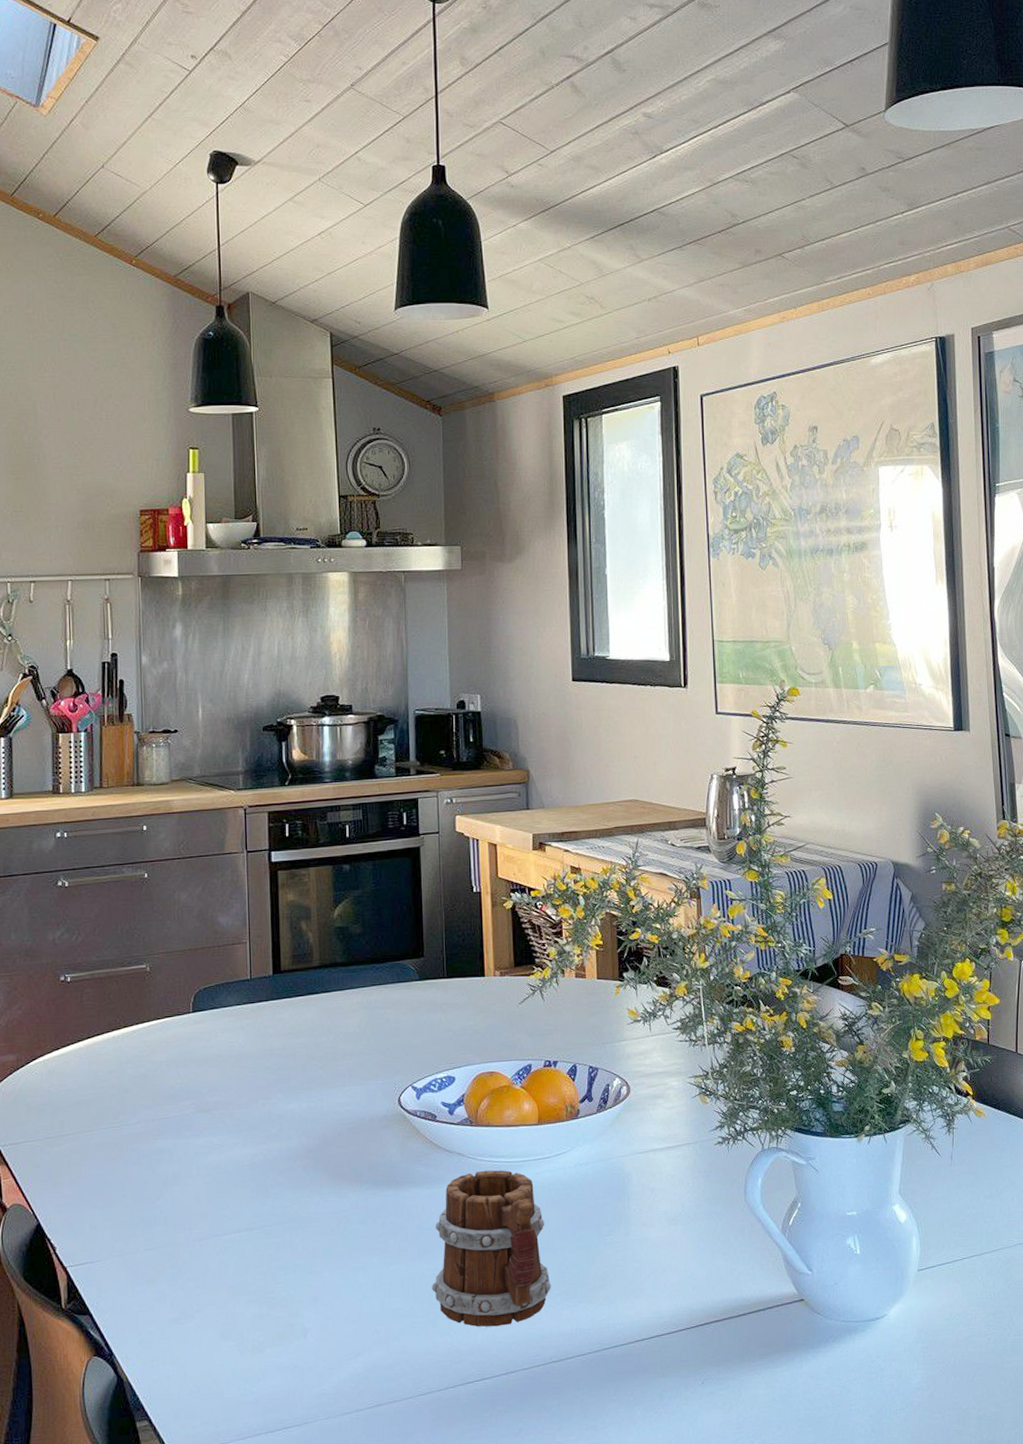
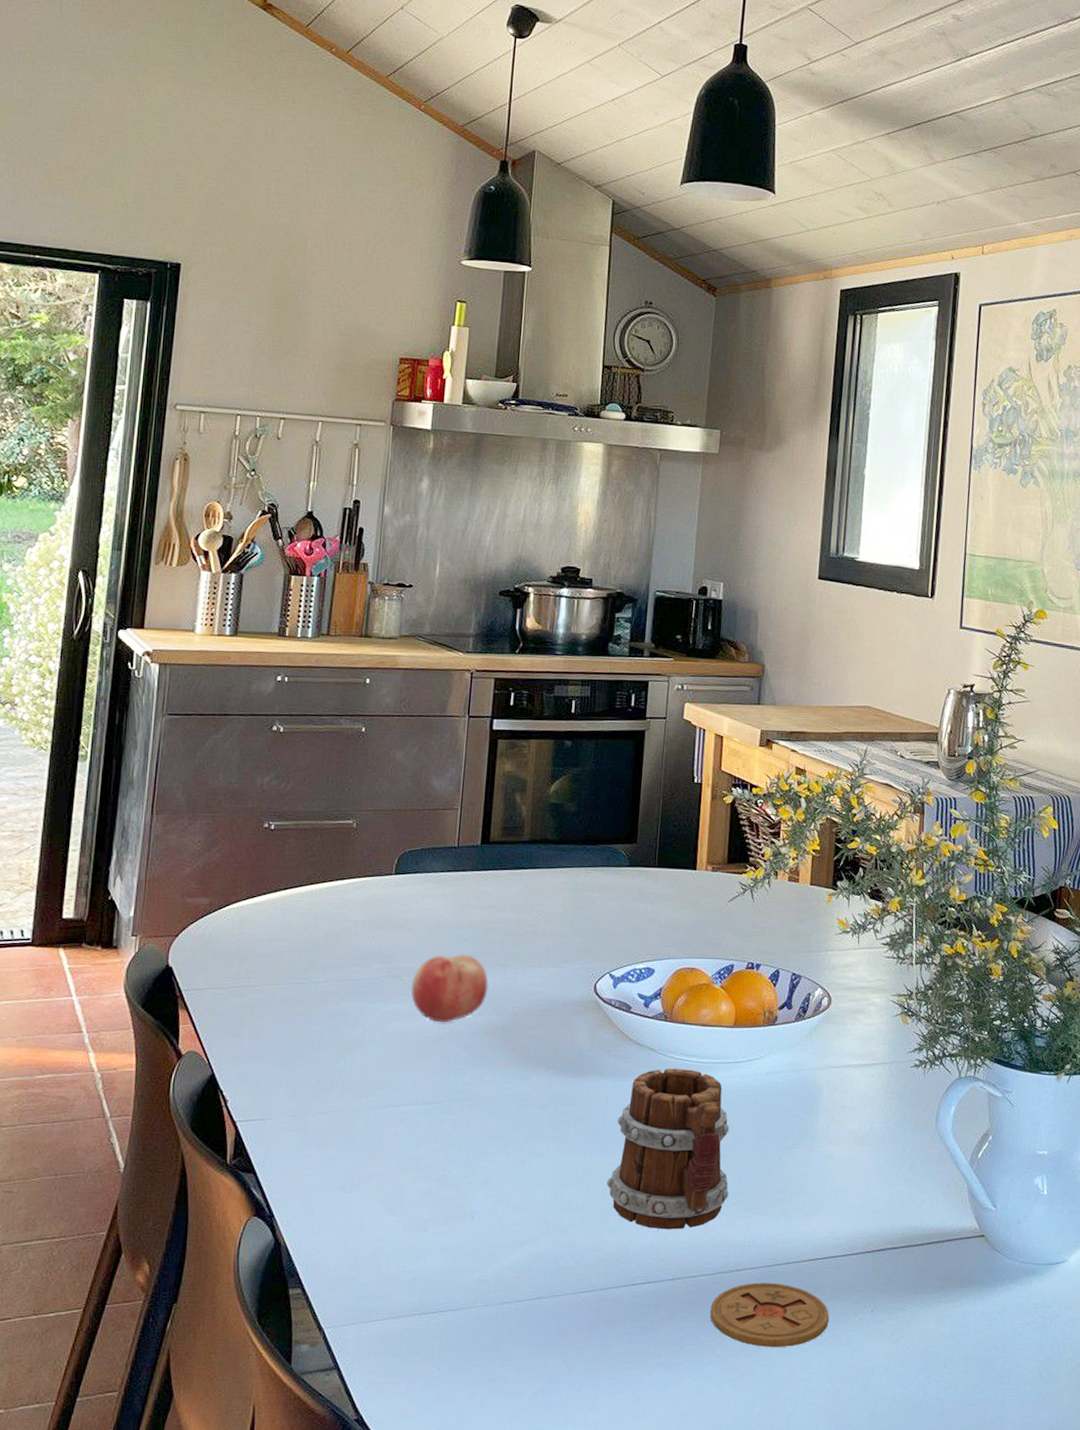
fruit: none [220,1082,296,1151] -> present [411,953,489,1023]
coaster: none [546,1366,662,1430] -> present [710,1282,830,1347]

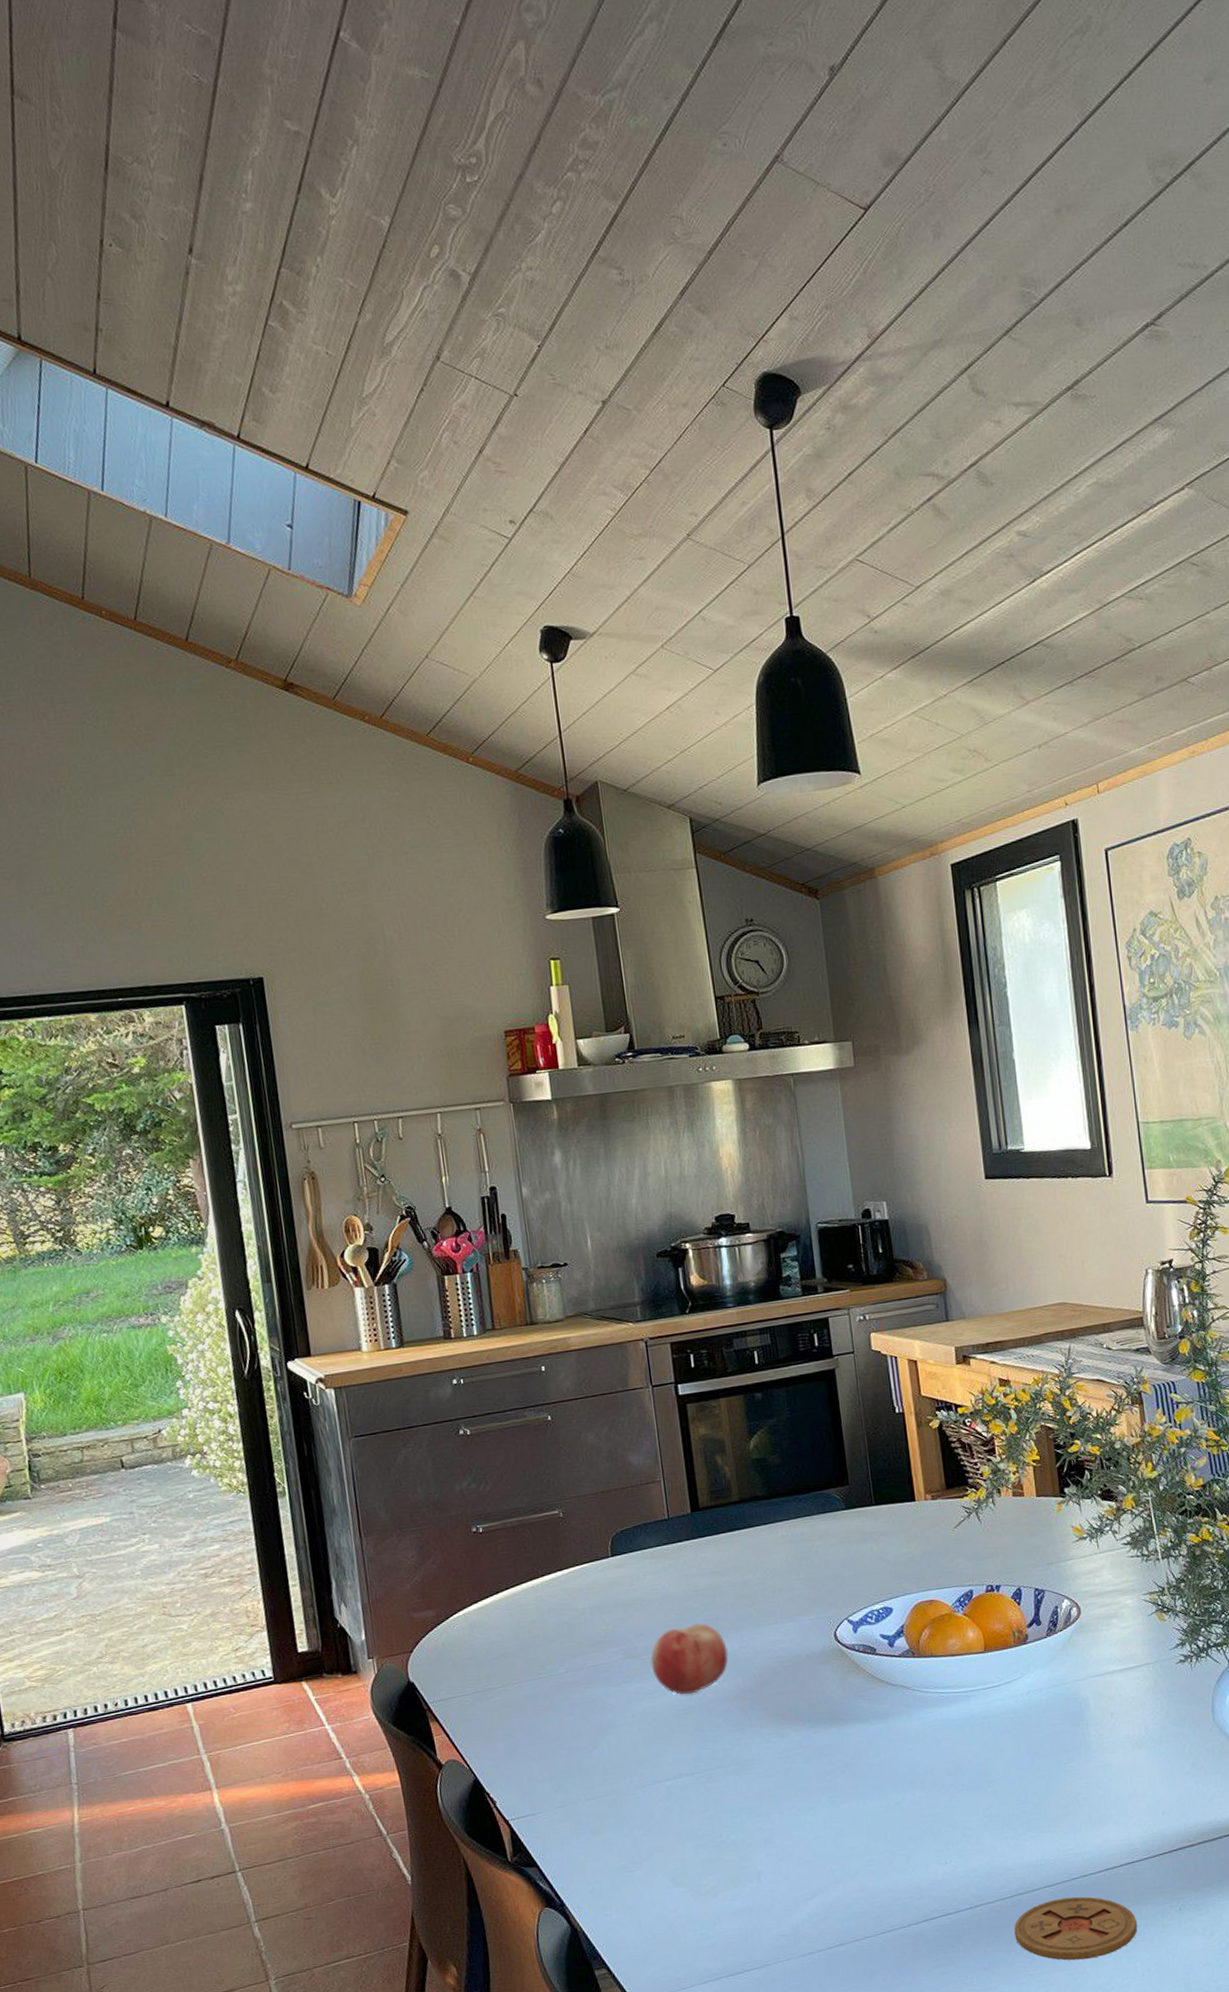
mug: present [607,1068,730,1230] -> none [884,1701,1012,1862]

